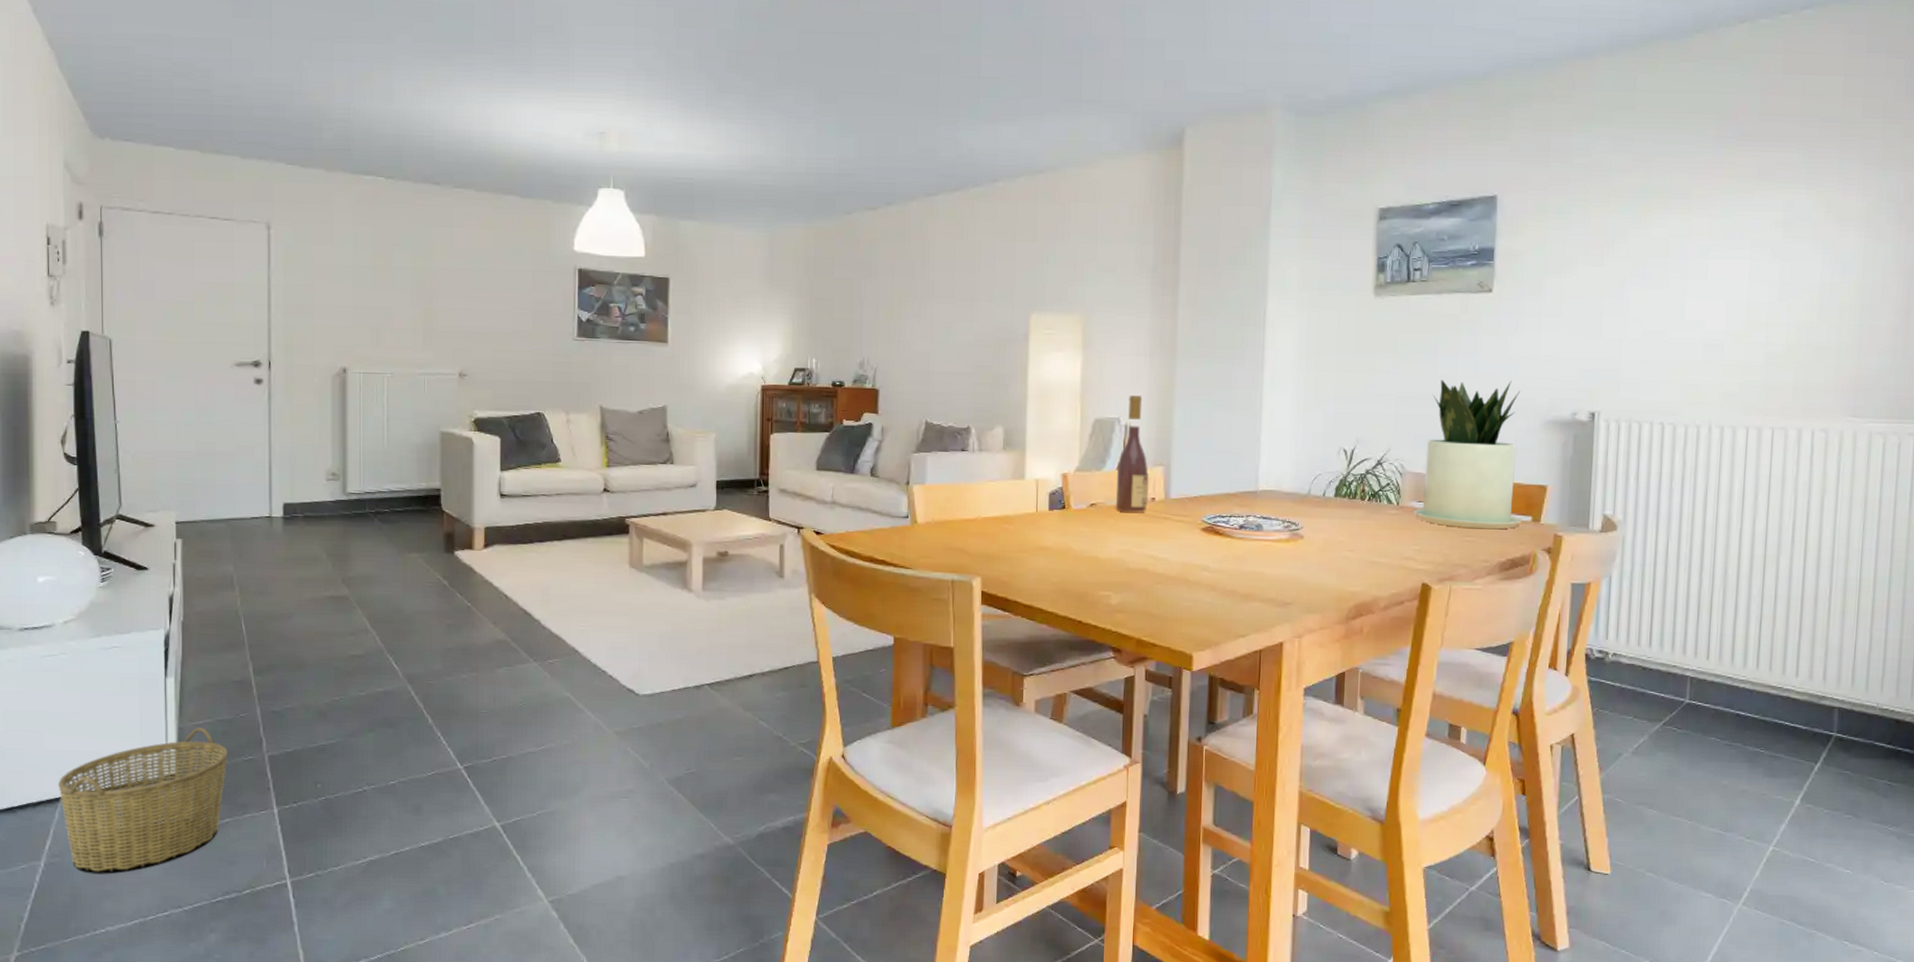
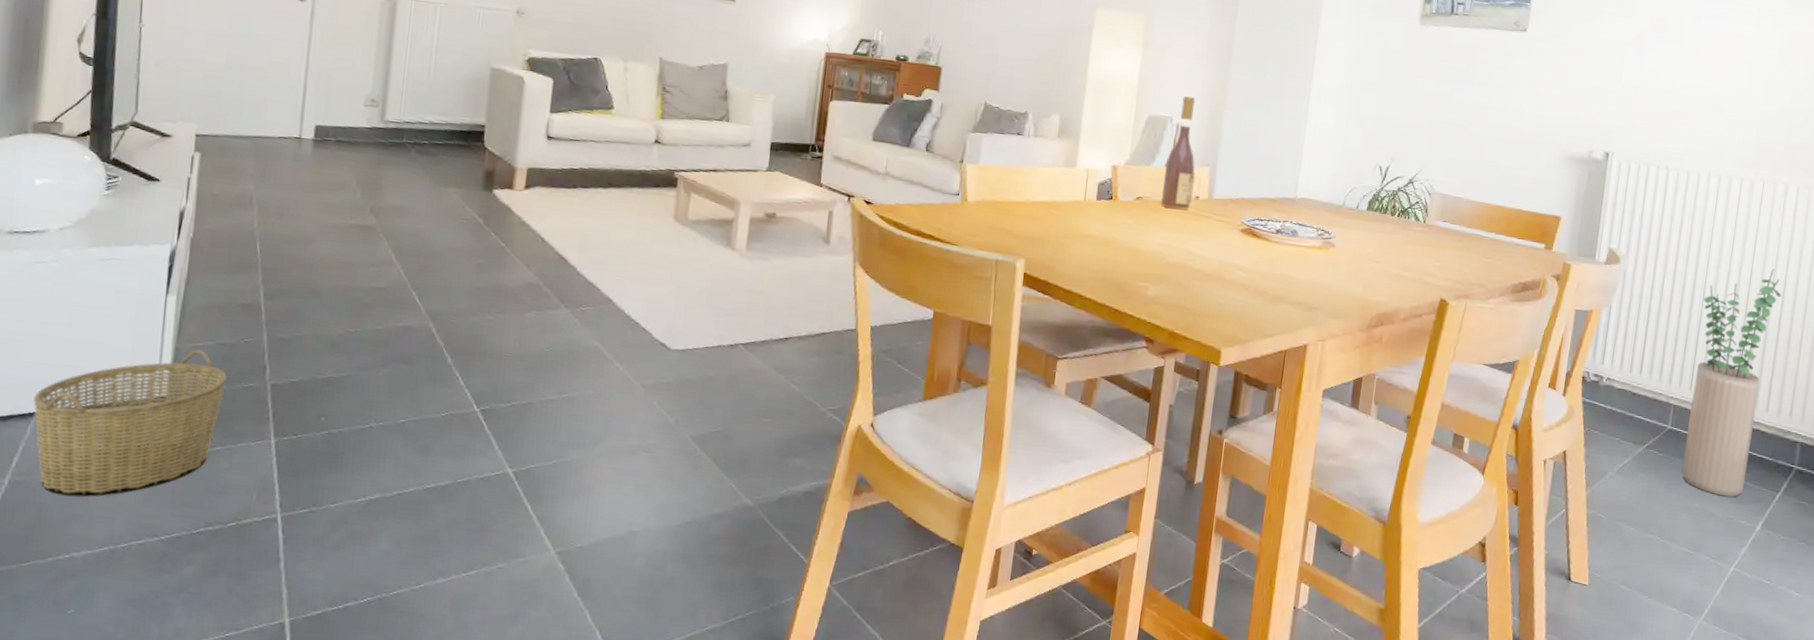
planter: present [1413,380,1522,530] -> none [1438,109,1544,254]
vase: none [1704,522,1804,772] -> present [1681,268,1782,498]

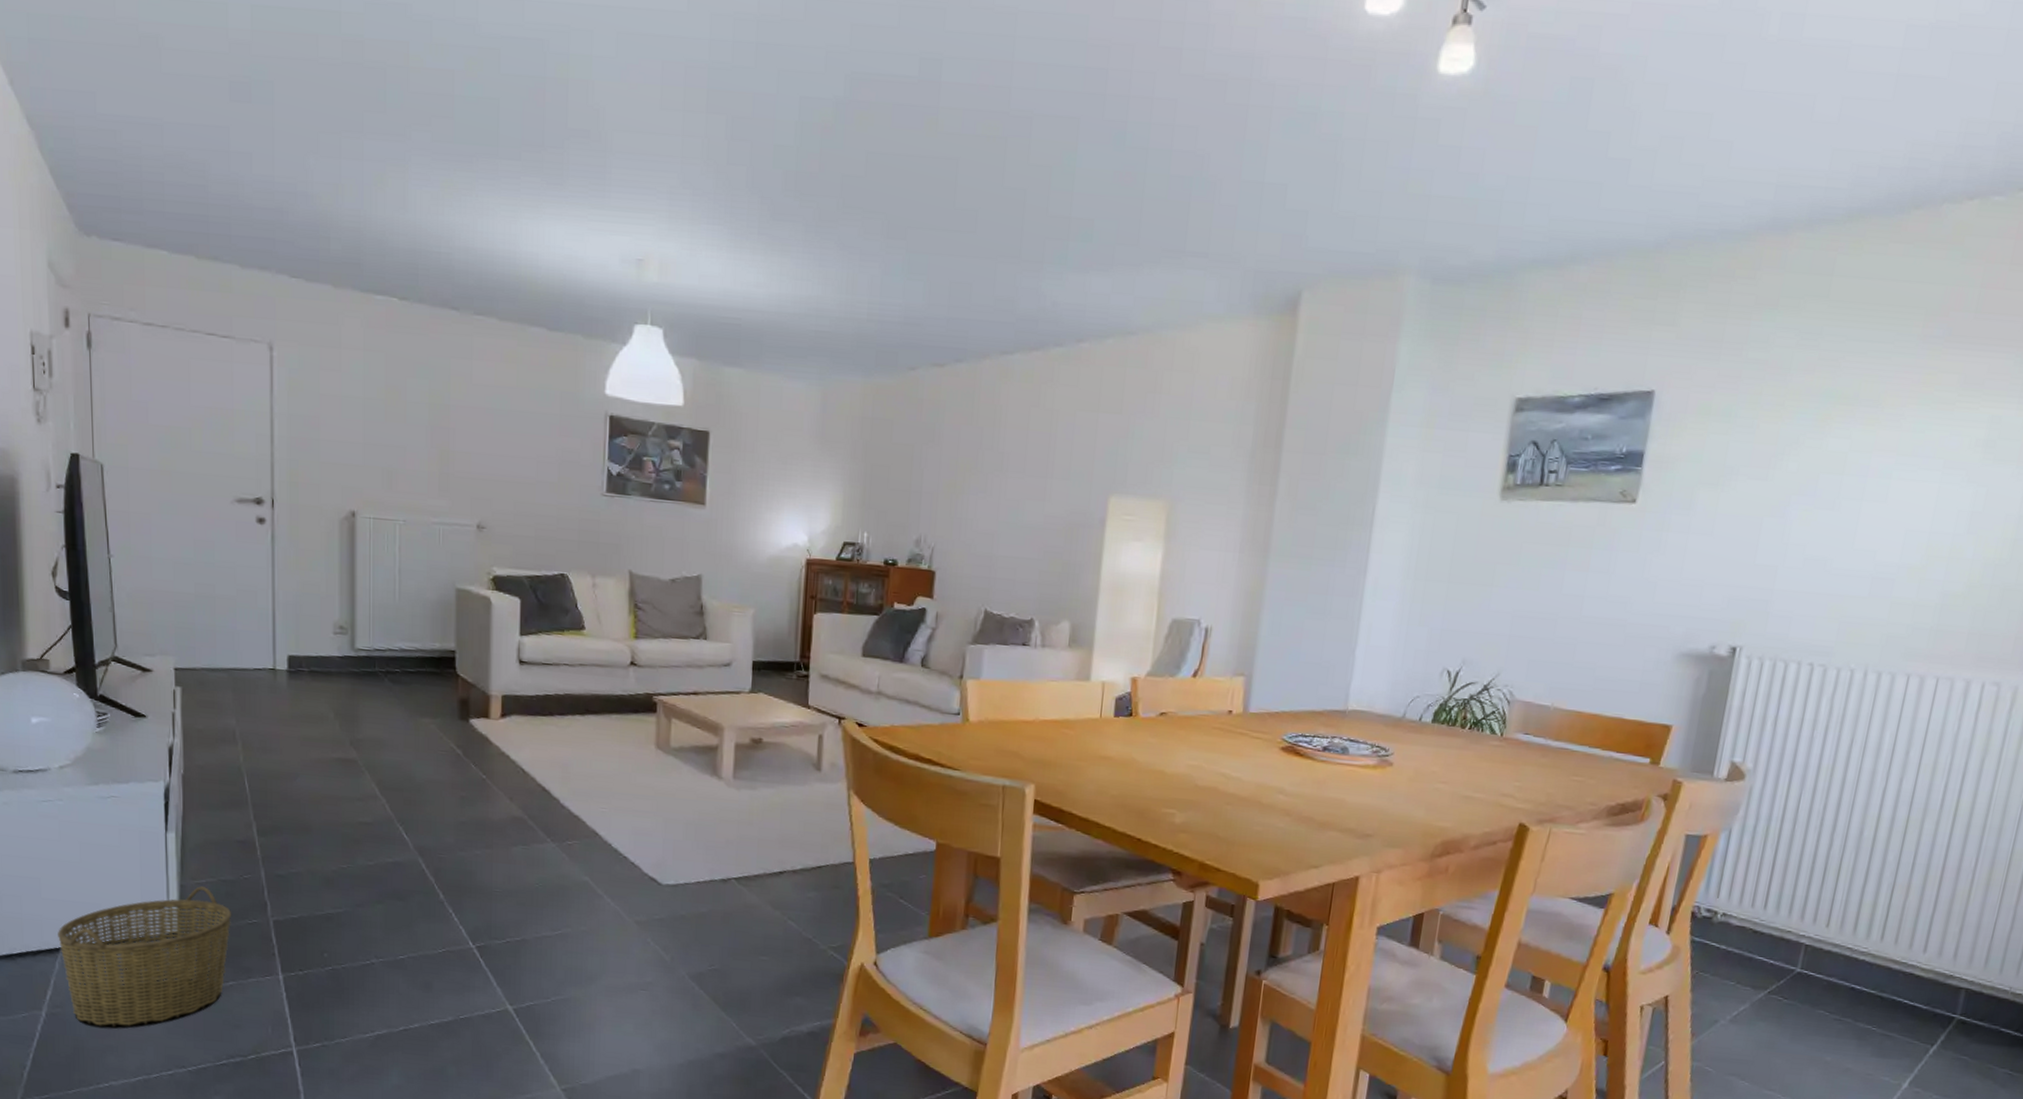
wine bottle: present [1160,96,1196,209] -> none [1187,595,1228,726]
vase: present [1681,268,1782,498] -> none [1810,783,1953,1051]

